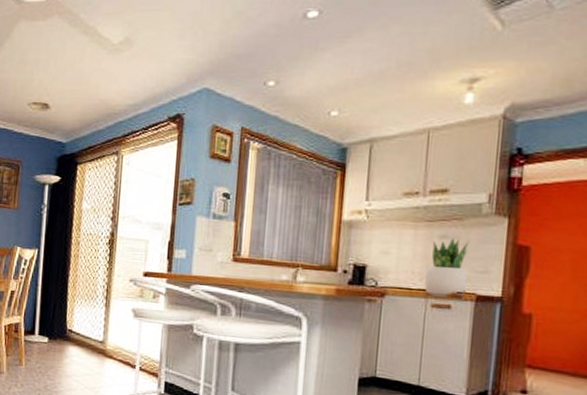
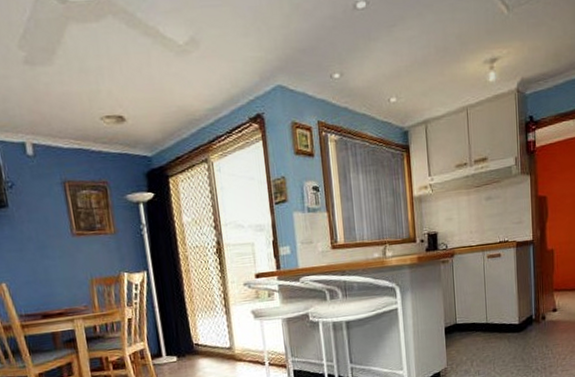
planter: present [424,238,470,300] -> none [480,198,509,250]

